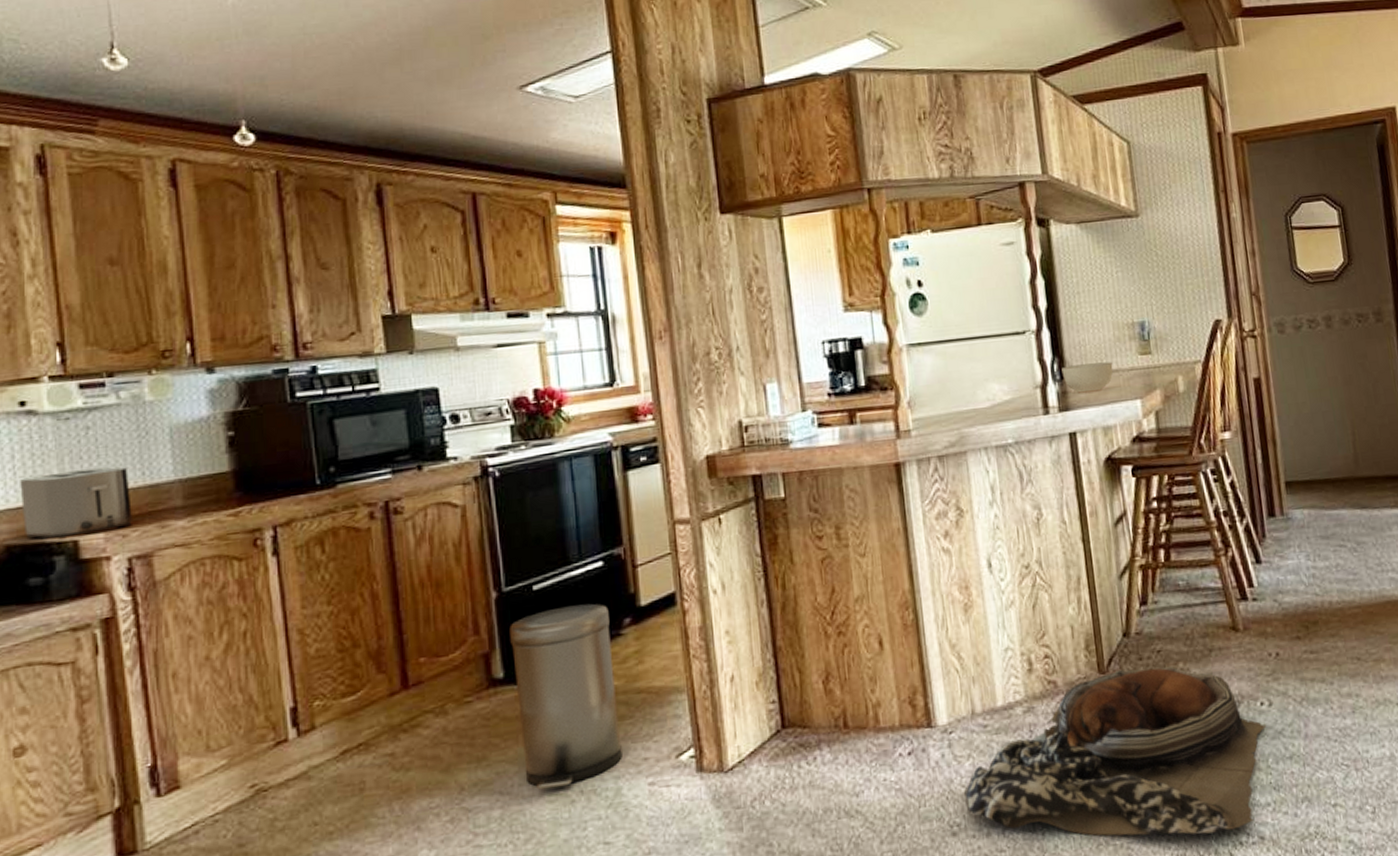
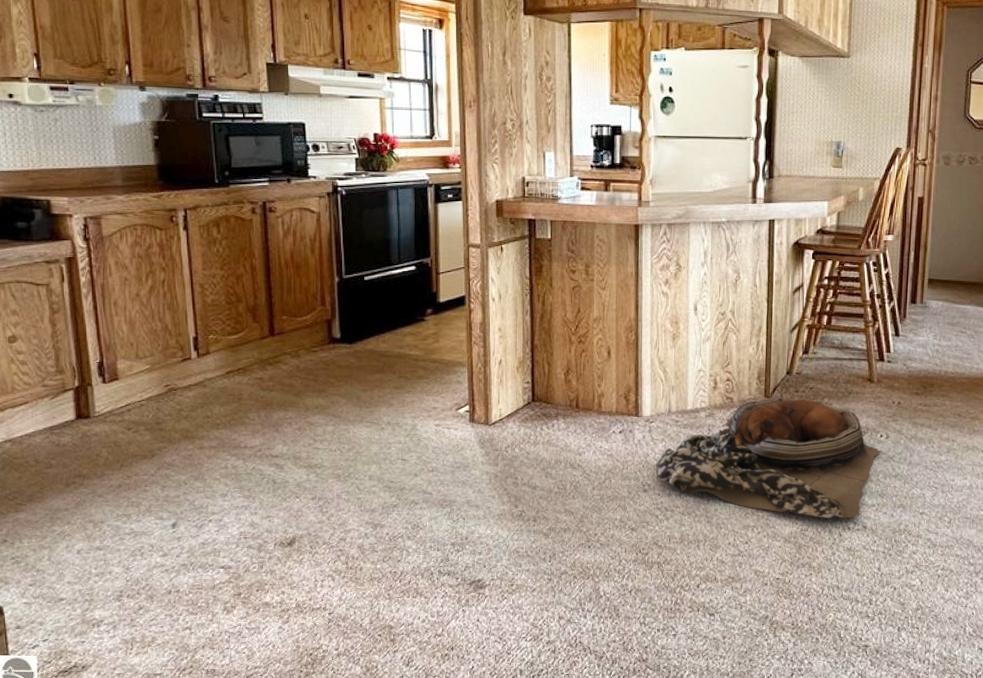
toaster: present [20,467,132,539] -> none [10,149,87,198]
pedal bin: present [509,603,622,790] -> none [346,294,419,418]
bowl: present [1061,362,1113,394] -> none [770,168,811,192]

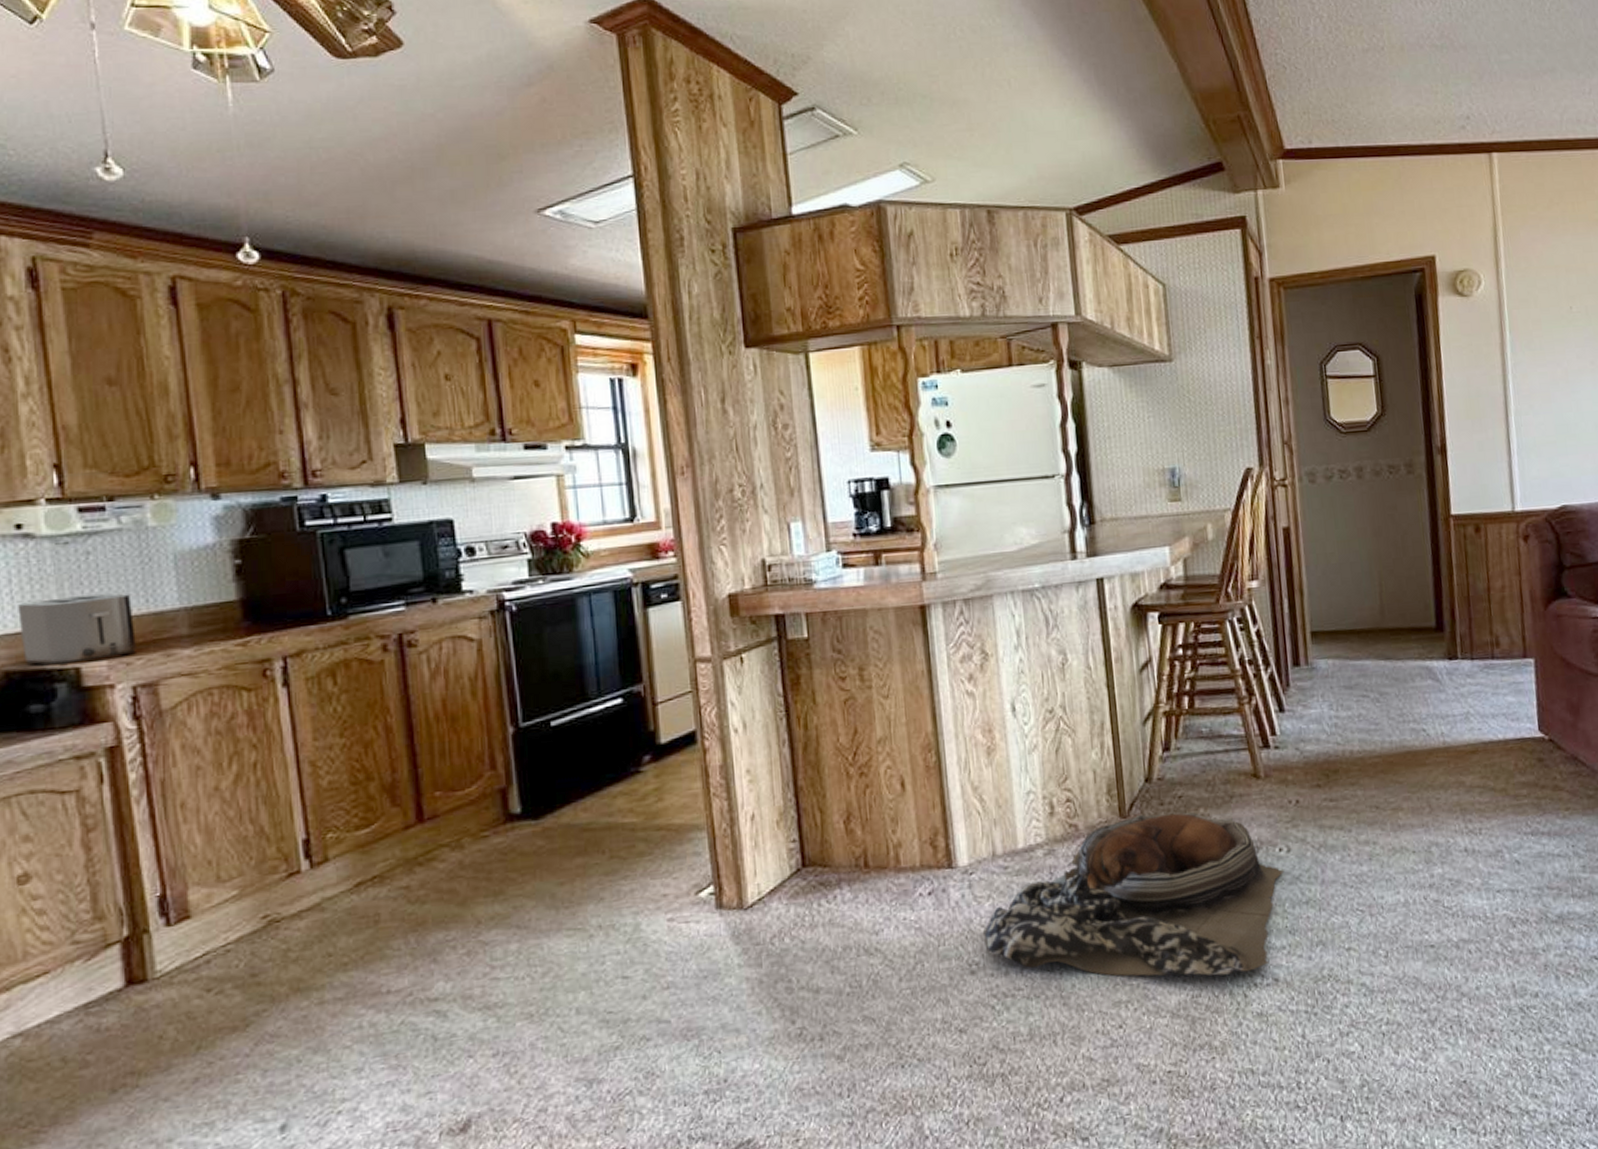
toaster: none [10,149,87,198] -> present [18,593,136,666]

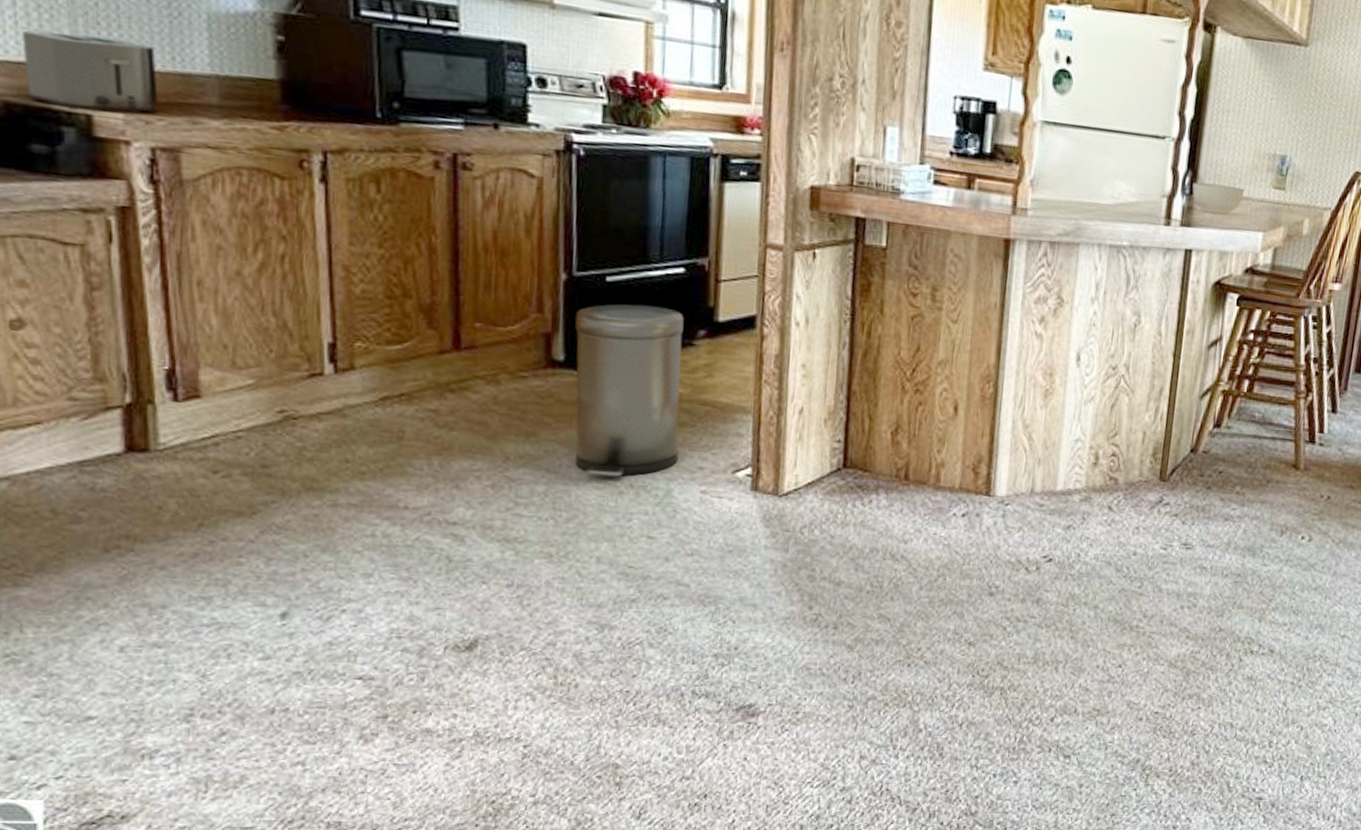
pedal bin: none [527,740,641,924] -> present [575,304,684,477]
dog bed: present [984,811,1285,976] -> none [1007,480,1302,640]
bowl: none [1090,508,1143,540] -> present [1192,182,1245,216]

